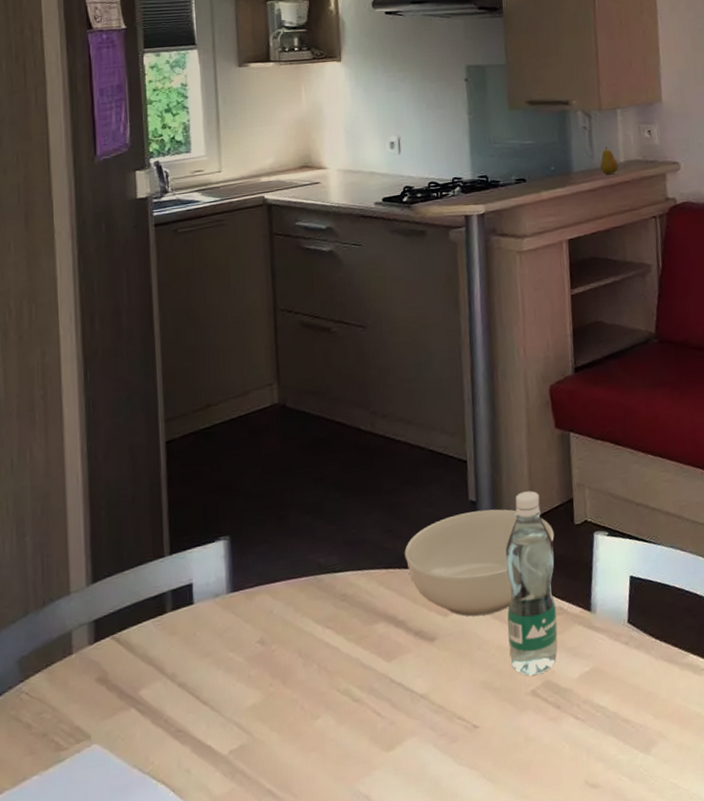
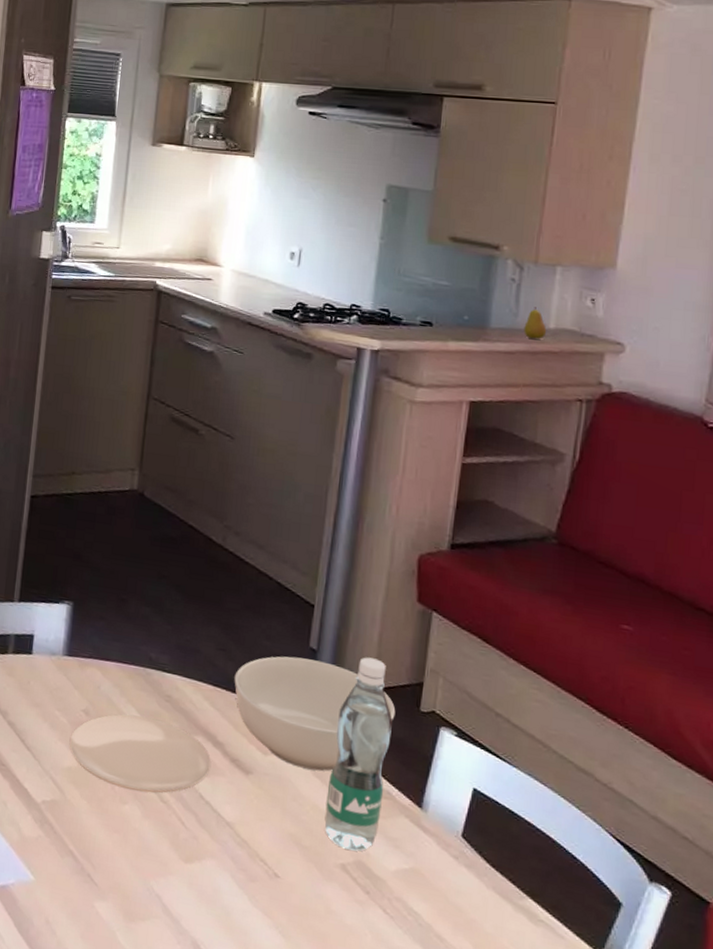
plate: none [248,621,397,705] -> present [69,714,212,793]

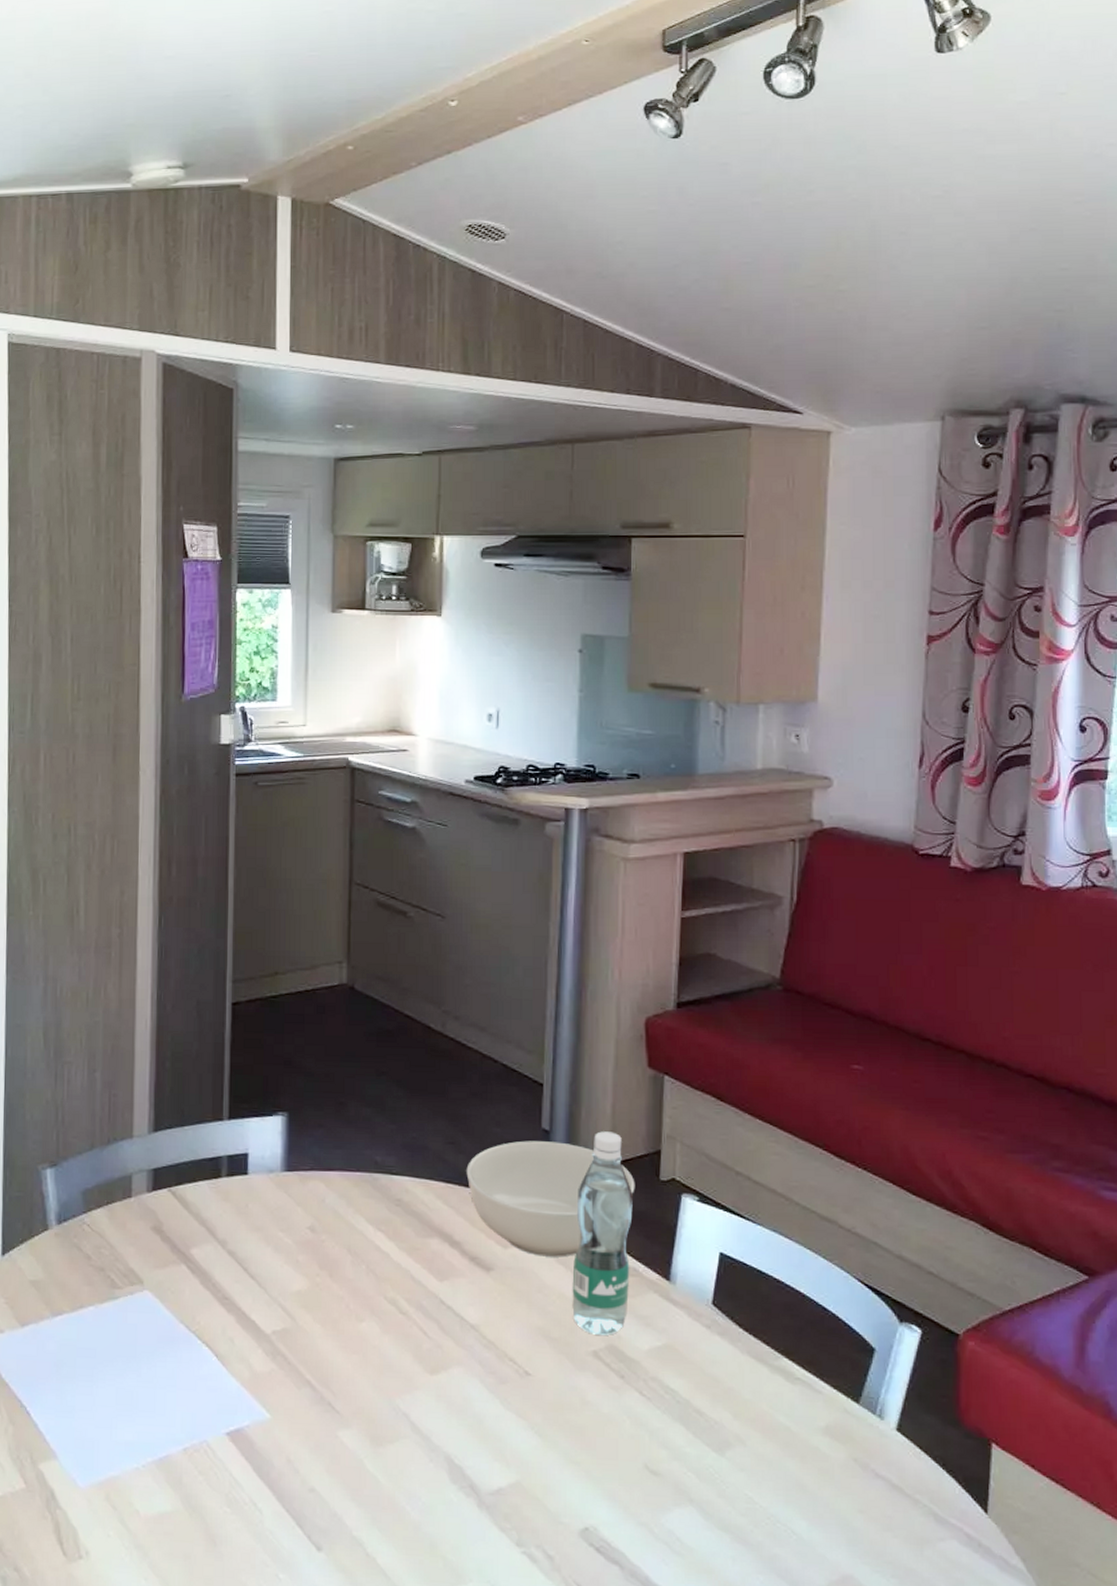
plate: present [69,714,212,793] -> none [296,1225,450,1307]
fruit: present [524,307,547,339] -> none [732,748,755,781]

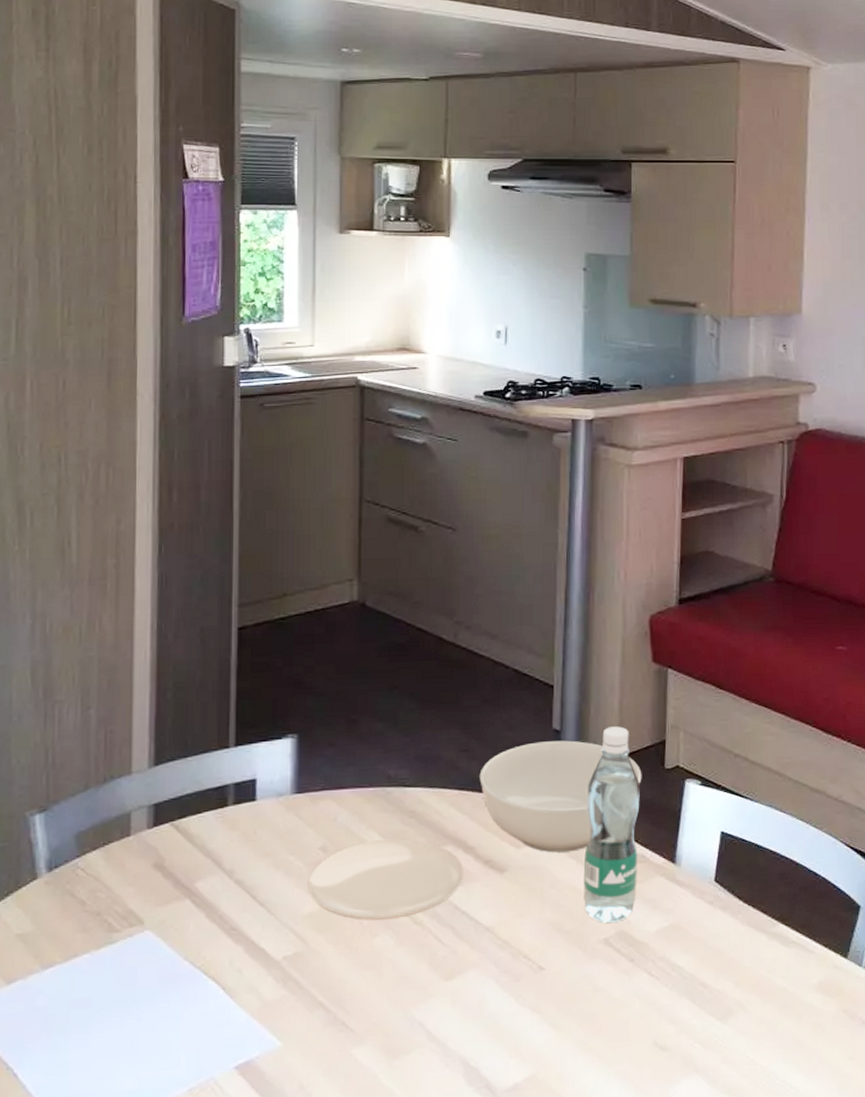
plate: none [296,1225,450,1307] -> present [308,838,464,921]

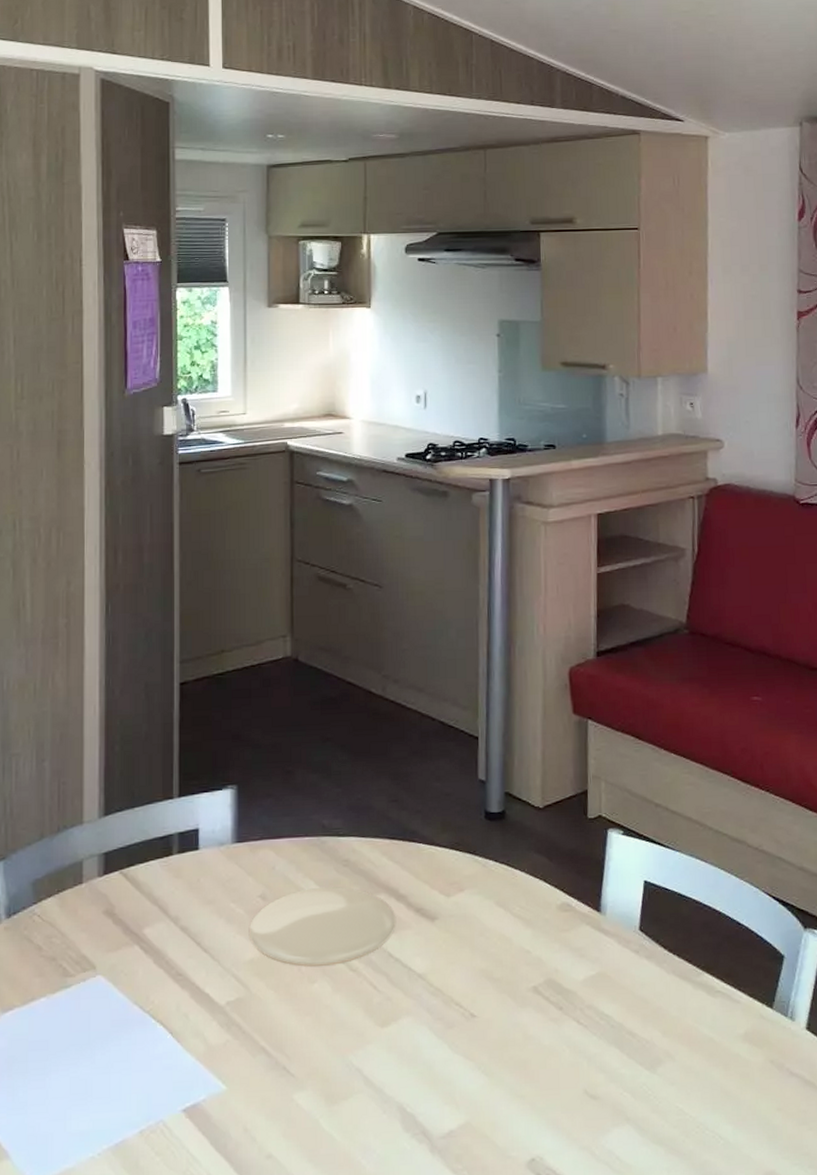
bowl: present [479,740,642,853] -> none [409,790,566,901]
bottle: present [583,726,640,923] -> none [511,777,565,971]

